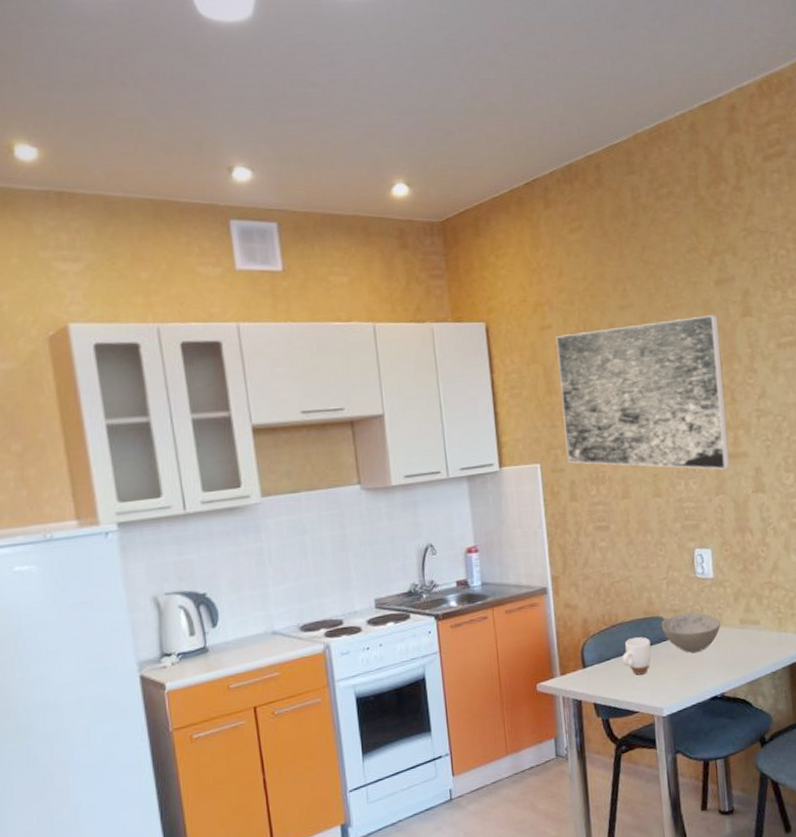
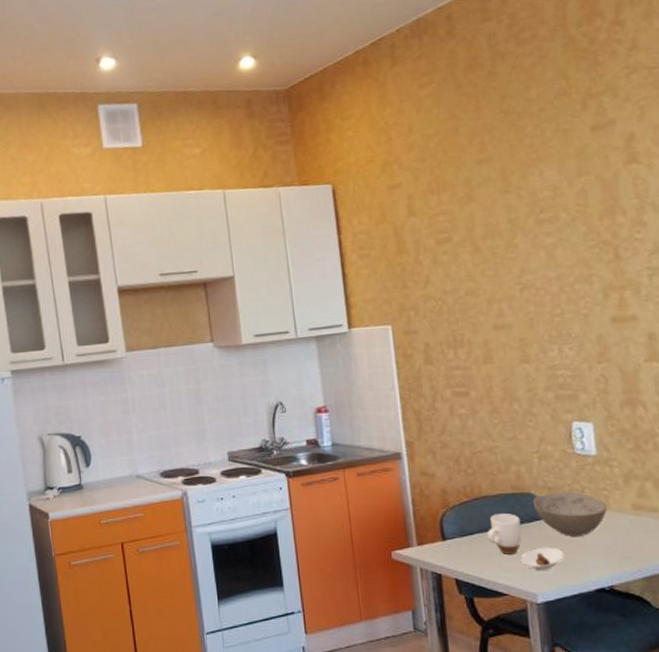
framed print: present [555,314,730,470] -> none [406,162,615,335]
saucer: none [650,664,686,687] -> present [520,547,565,572]

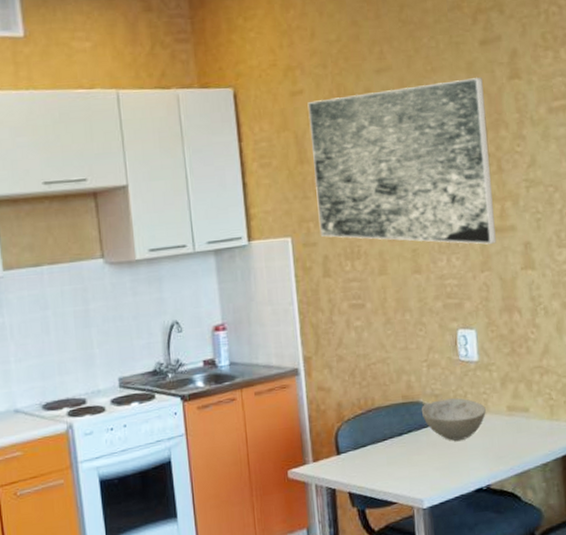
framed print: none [406,162,615,335] -> present [307,76,496,245]
mug: present [487,513,522,555] -> none [379,423,411,464]
saucer: present [520,547,565,572] -> none [409,453,448,477]

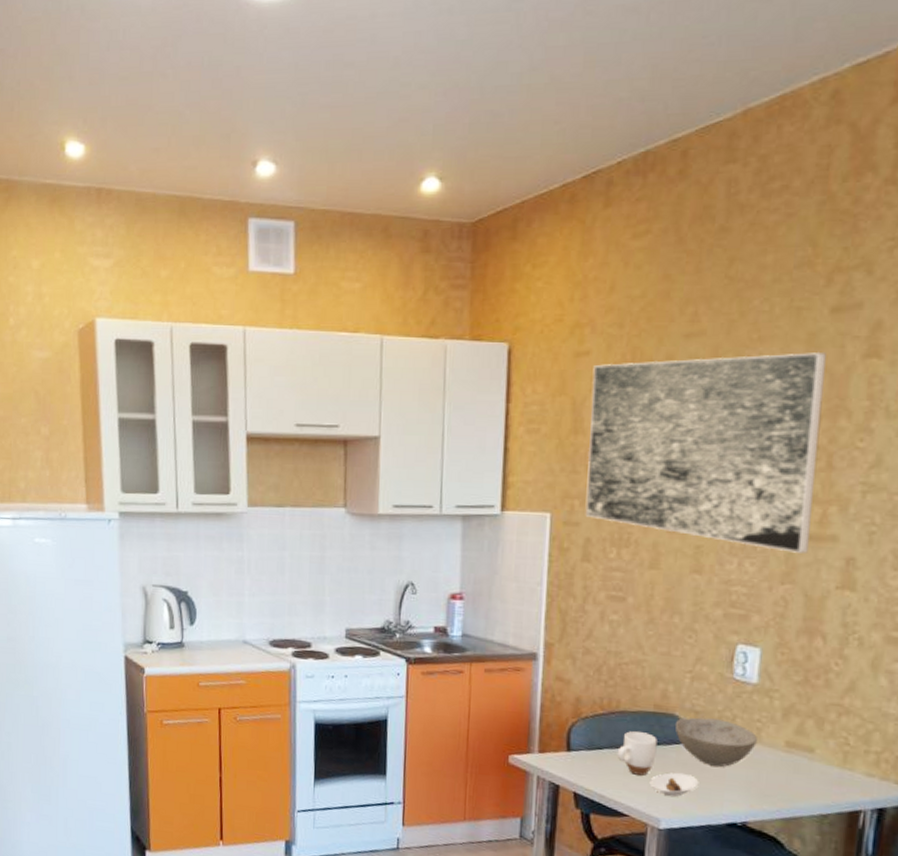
mug: none [379,423,411,464] -> present [617,731,657,776]
saucer: none [409,453,448,477] -> present [649,772,699,797]

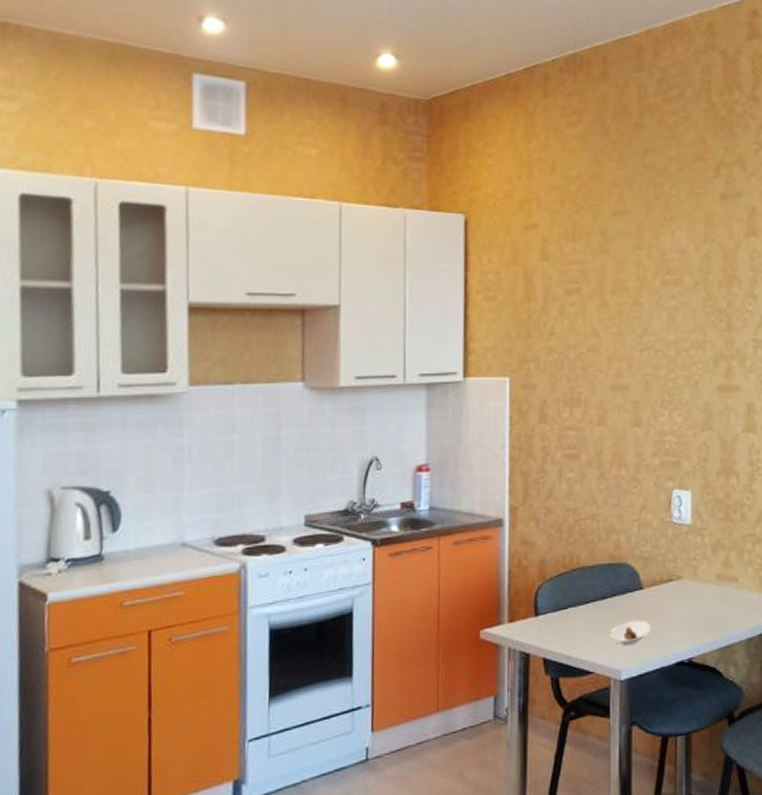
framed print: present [585,351,826,553] -> none [540,230,721,403]
mug: present [617,731,657,776] -> none [580,585,614,629]
bowl: present [674,717,757,767] -> none [627,562,694,608]

